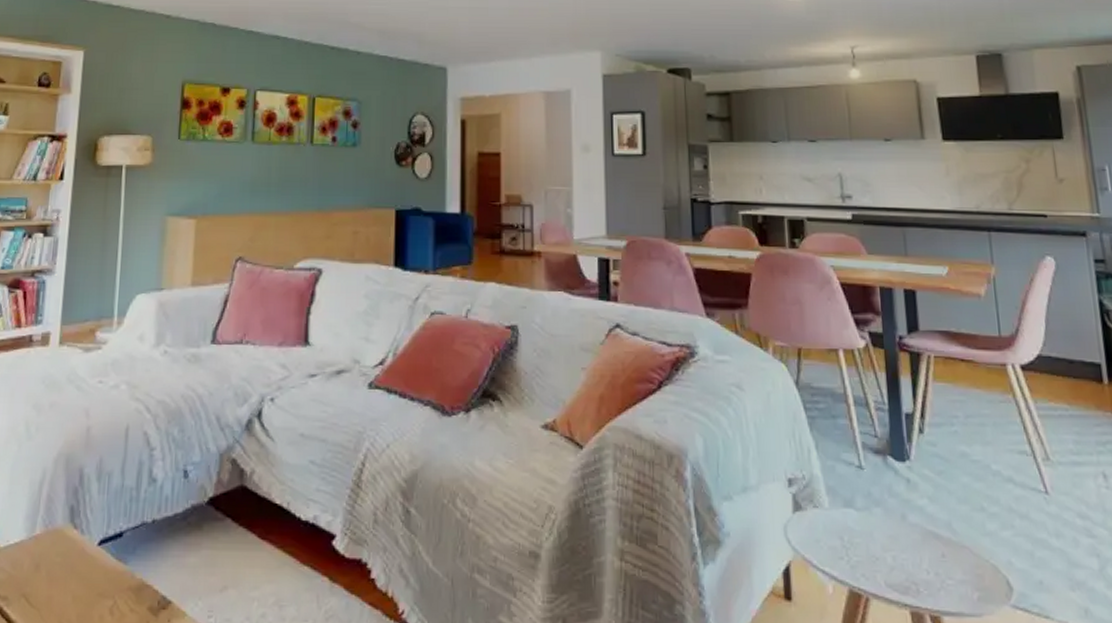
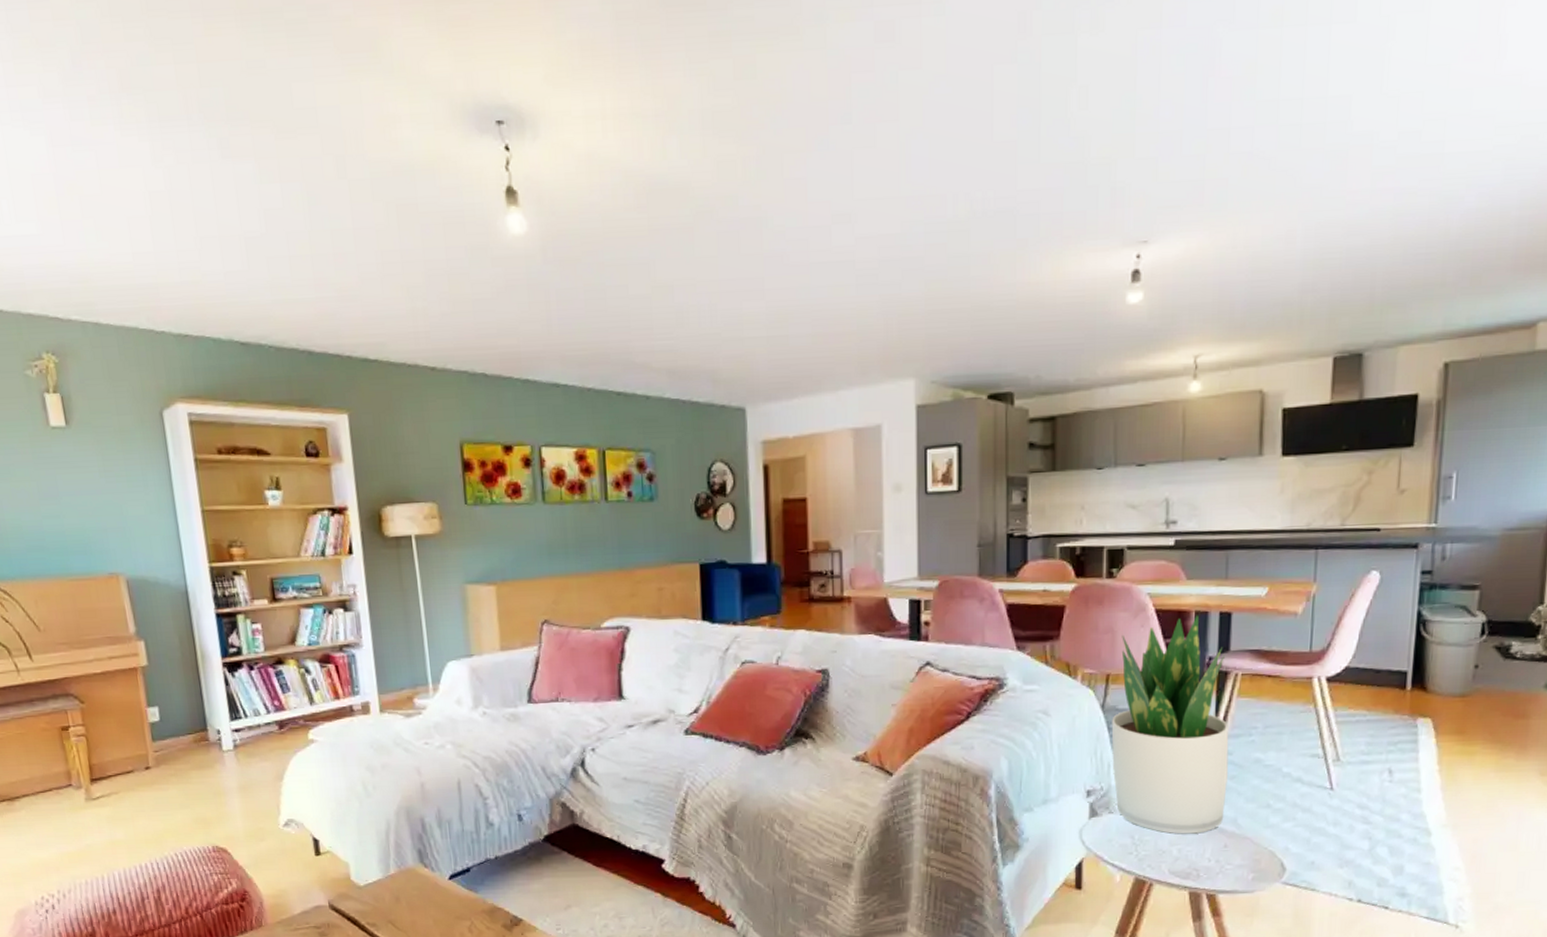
planter: none [807,291,937,538] -> present [1111,615,1229,835]

